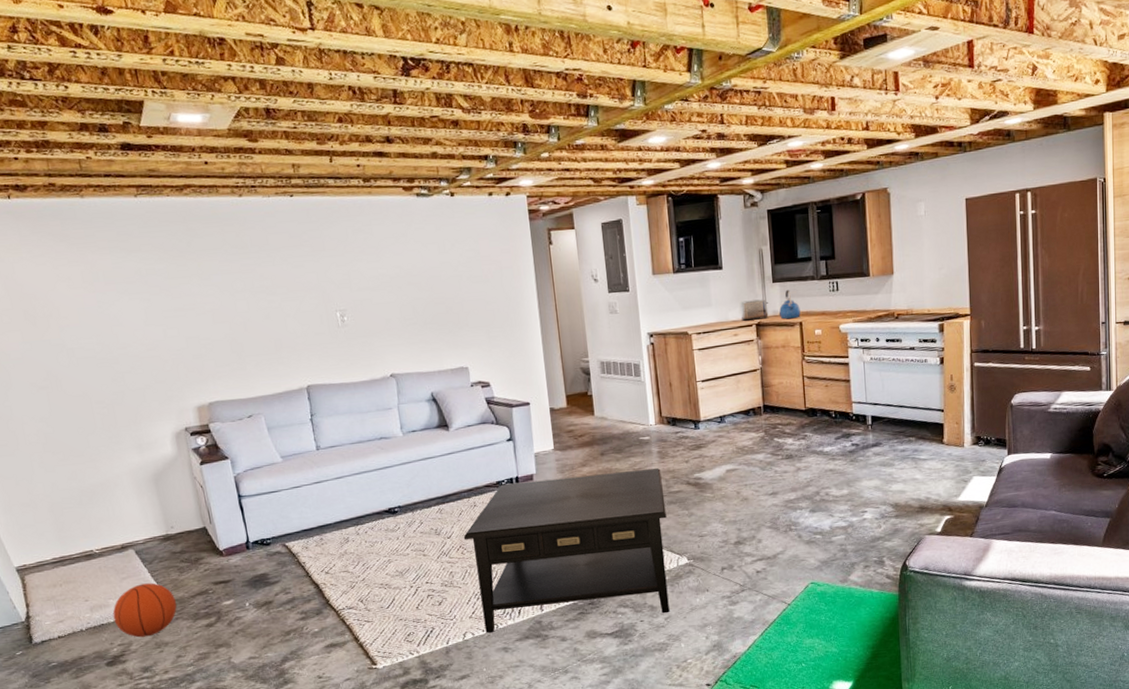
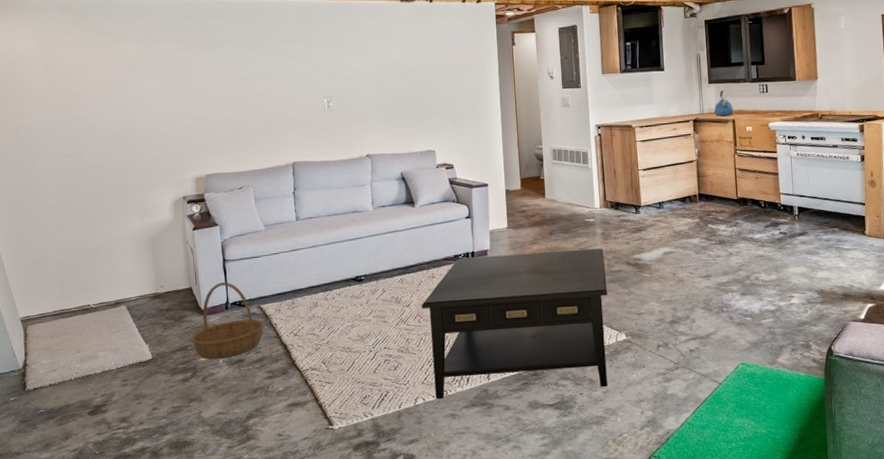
basketball: present [113,583,177,638] -> none [100,337,158,389]
basket: none [210,520,293,603] -> present [190,282,265,360]
toaster: present [739,299,769,321] -> none [678,98,705,117]

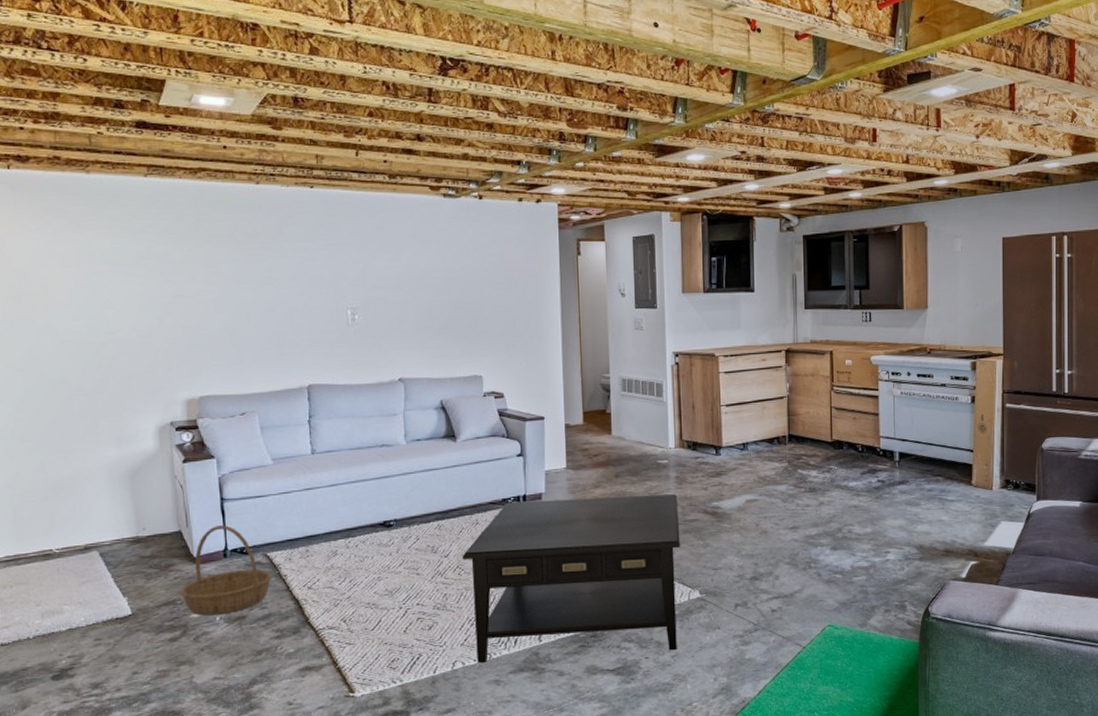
kettle: present [714,90,734,117] -> none [810,317,832,347]

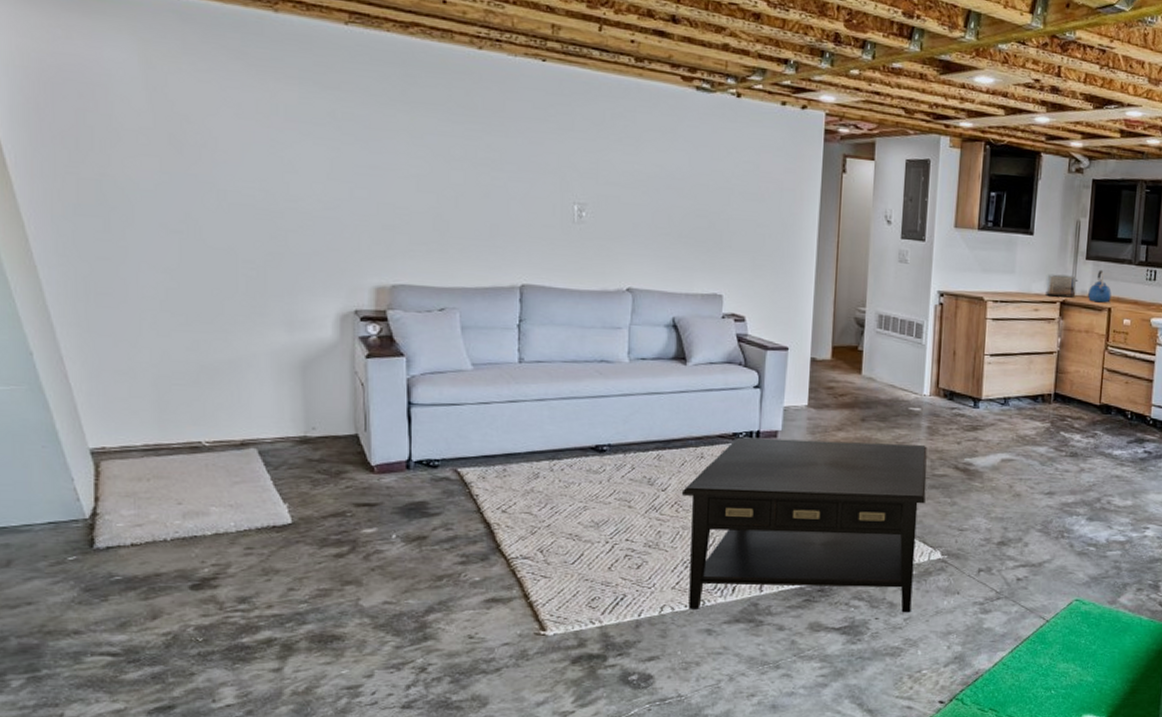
basket: present [179,525,272,616] -> none [351,432,461,533]
toaster: none [769,325,800,346] -> present [1045,274,1079,298]
kettle: none [810,317,832,347] -> present [1088,269,1112,303]

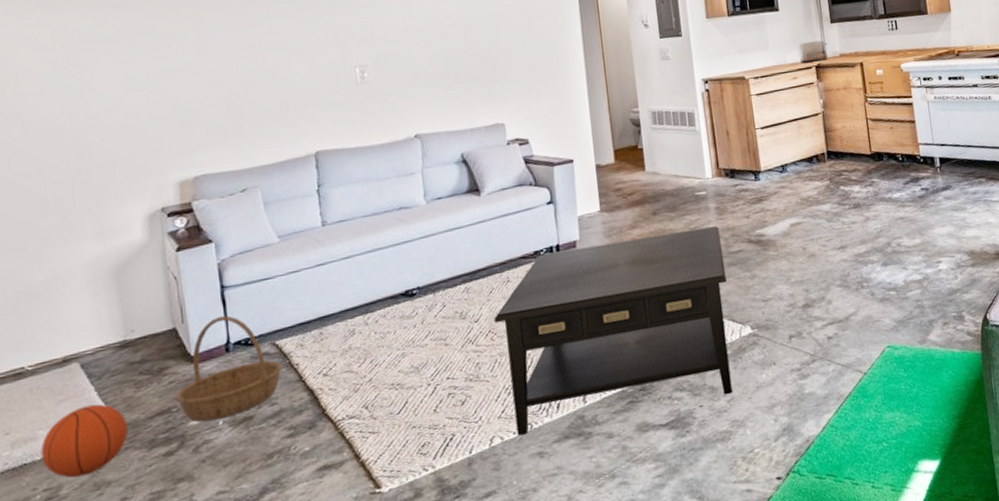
basketball: none [212,492,300,560] -> present [41,404,128,478]
basket: none [351,432,461,533] -> present [175,315,282,422]
kettle: present [1088,269,1112,303] -> none [839,29,861,61]

